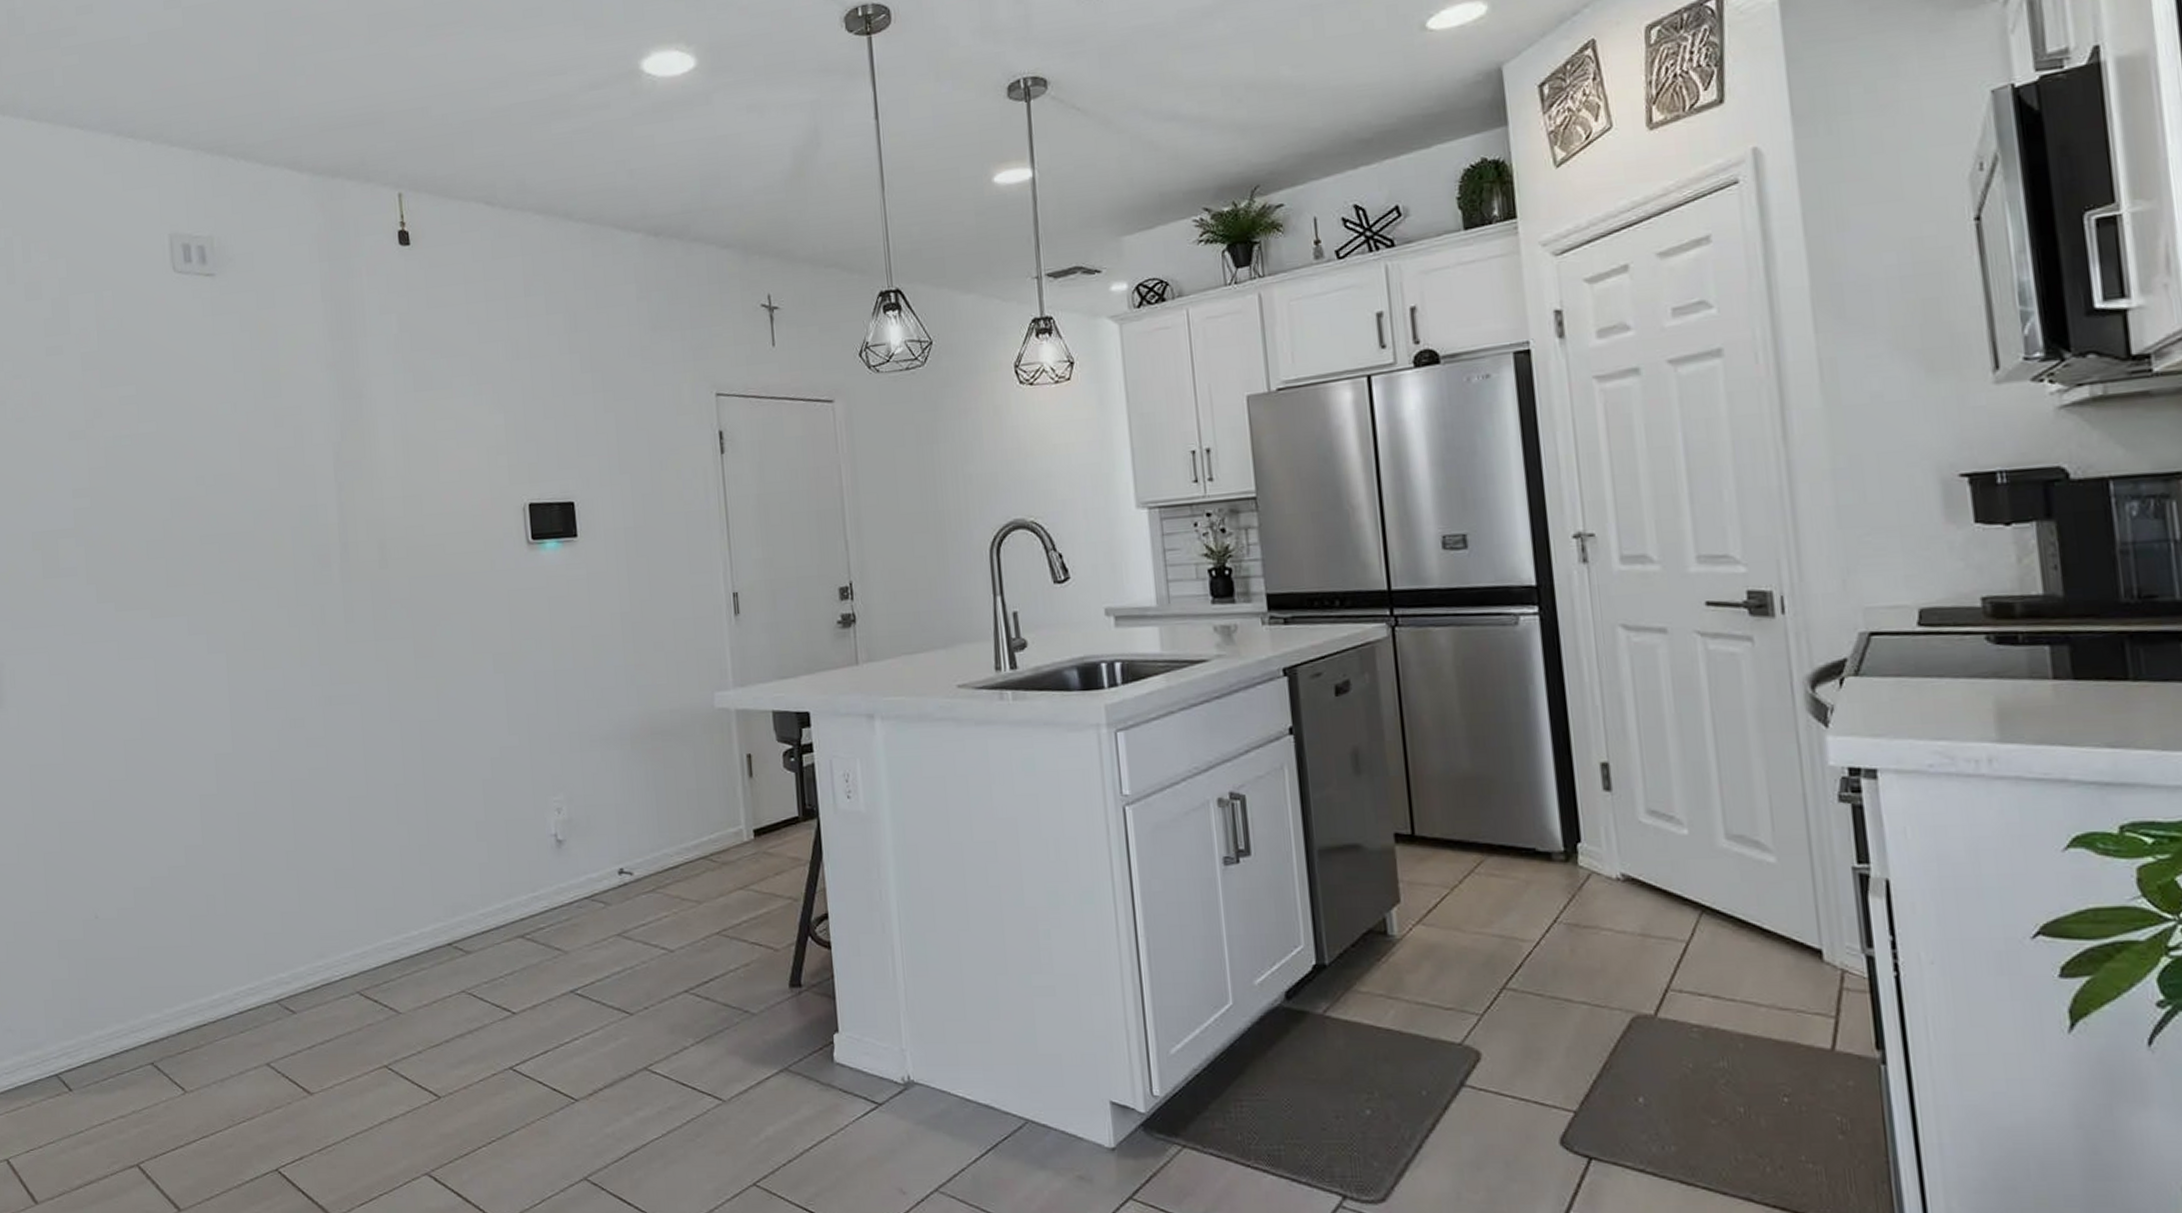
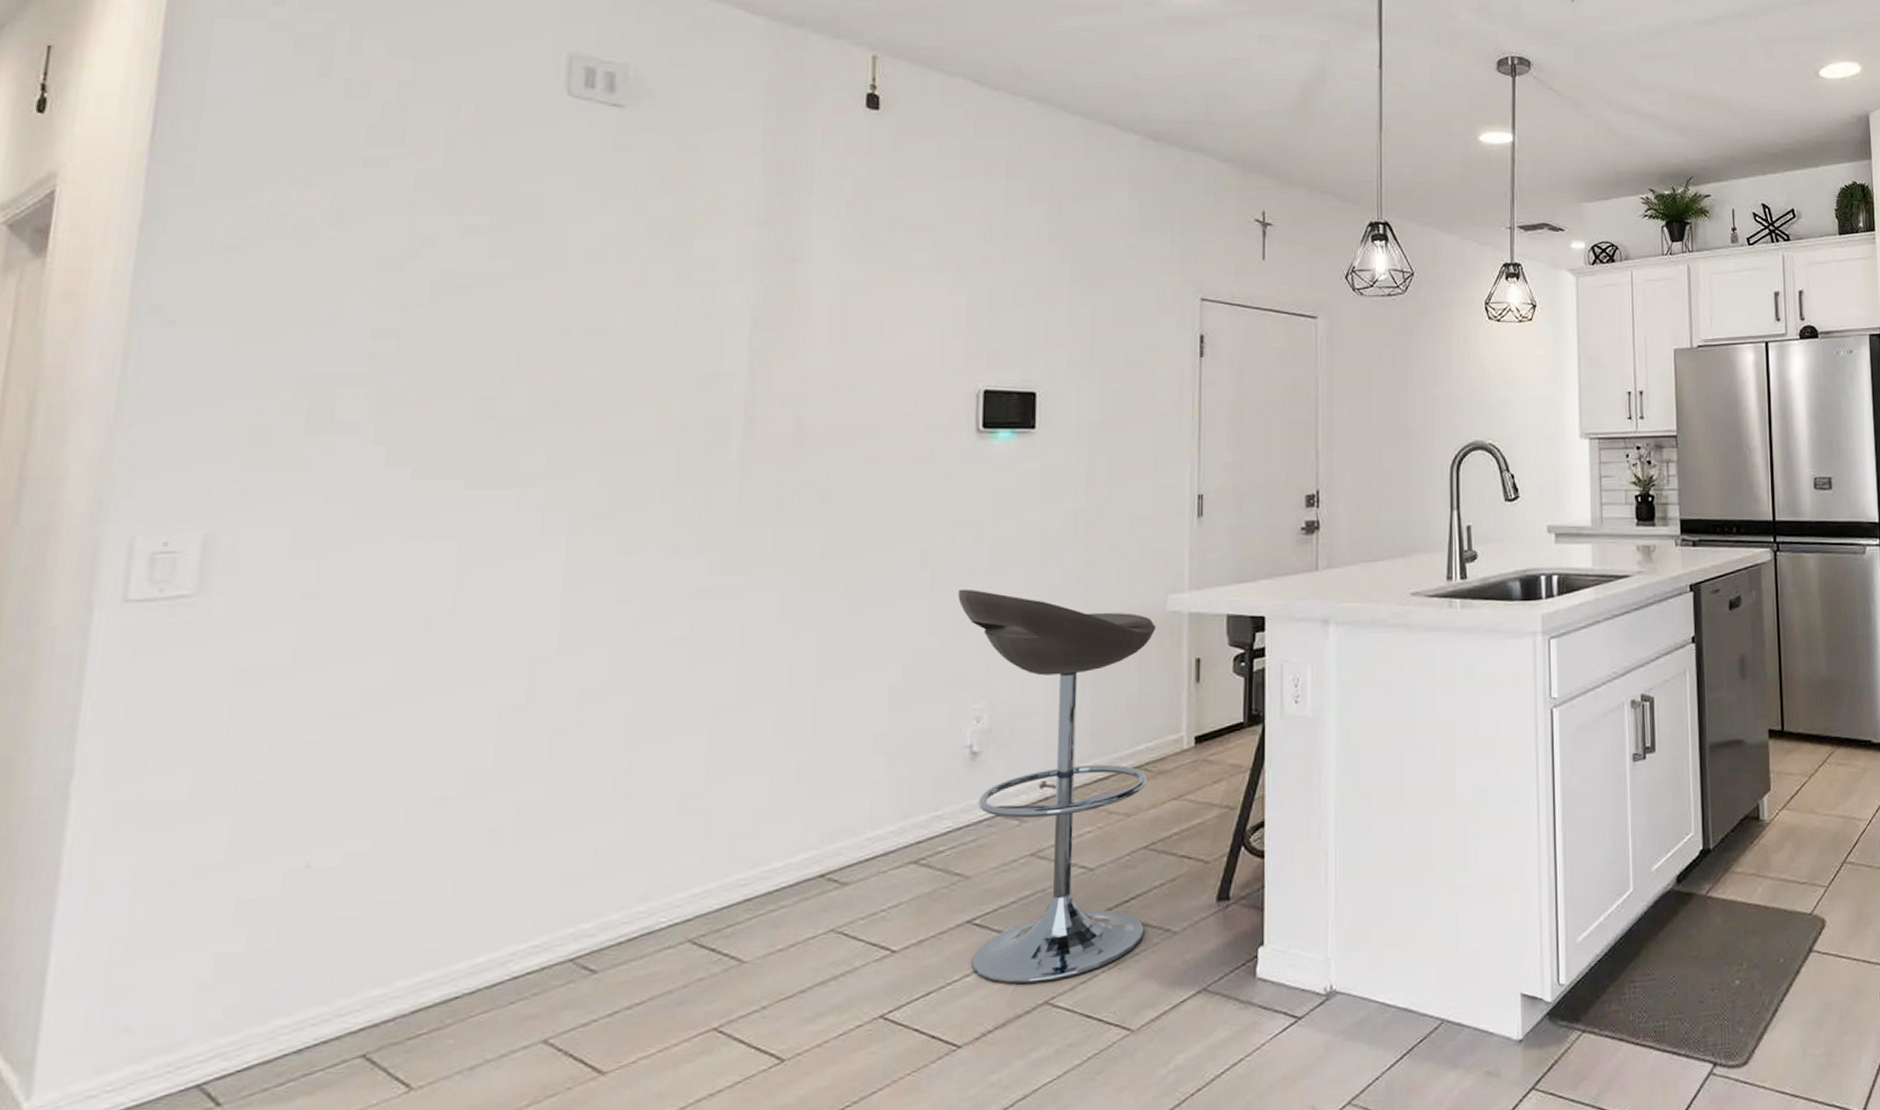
bar stool: none [529,691,725,1050] -> present [958,589,1157,985]

